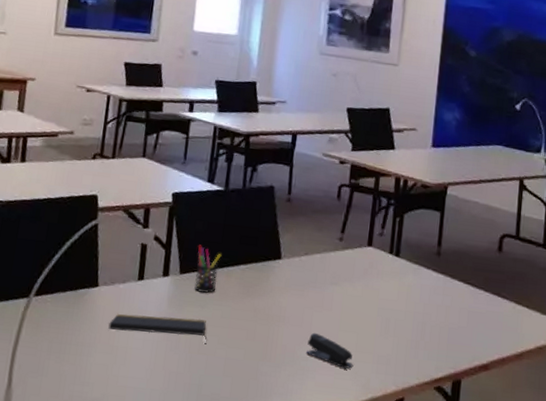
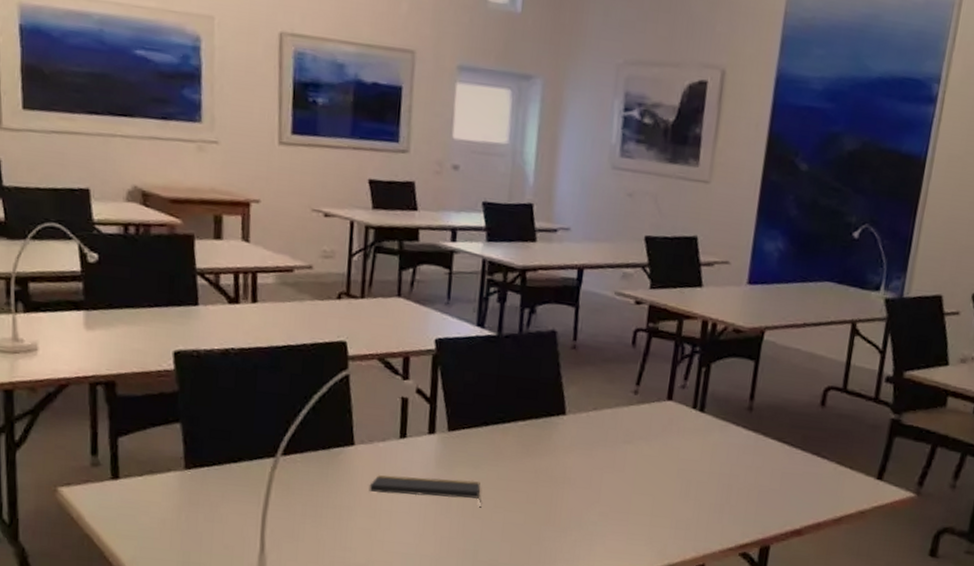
pen holder: present [194,244,222,294] -> none [465,398,496,453]
stapler: present [306,332,354,369] -> none [595,495,649,534]

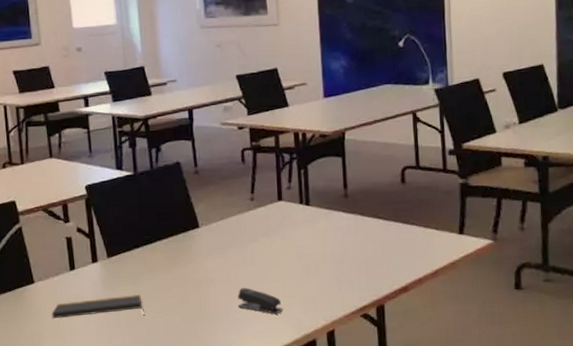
stapler: none [595,495,649,534] -> present [238,287,283,314]

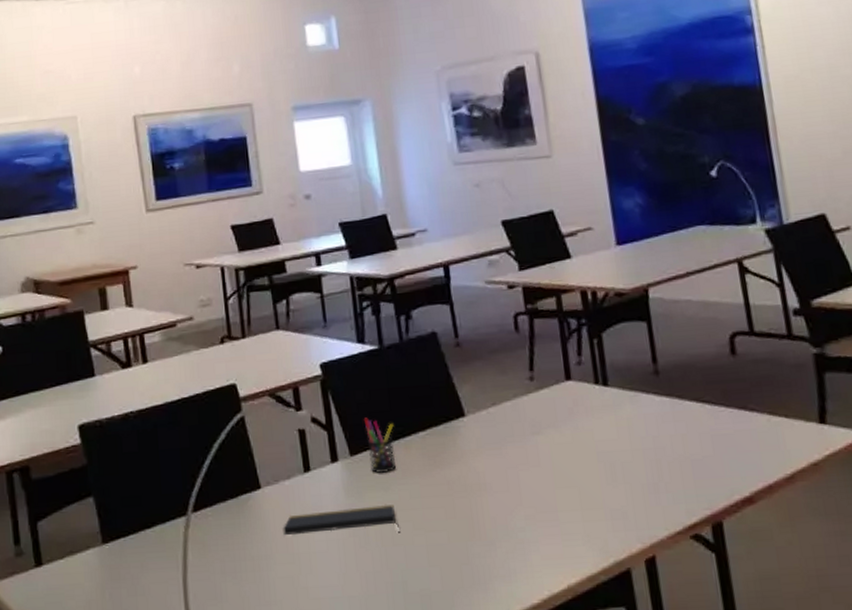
pen holder: none [120,228,144,271] -> present [364,417,397,474]
stapler: present [238,287,283,314] -> none [520,495,583,533]

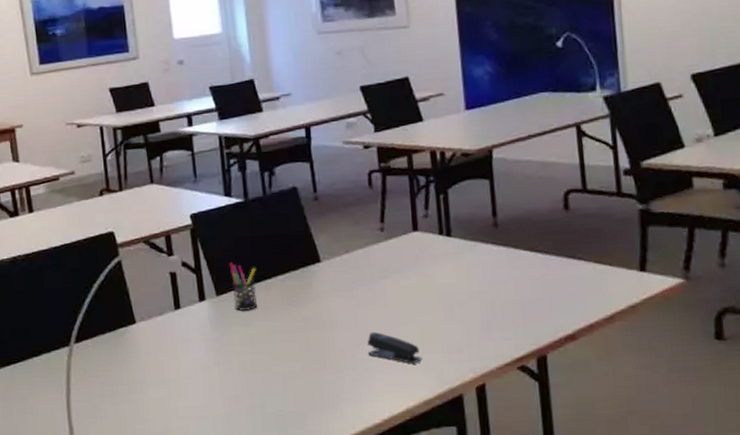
notepad: present [283,504,399,536] -> none [155,337,259,364]
stapler: none [520,495,583,533] -> present [367,331,422,363]

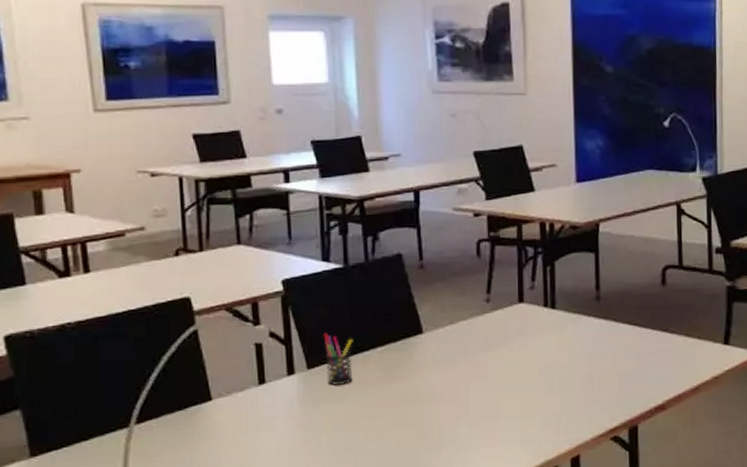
stapler: present [367,331,422,363] -> none [467,405,521,437]

